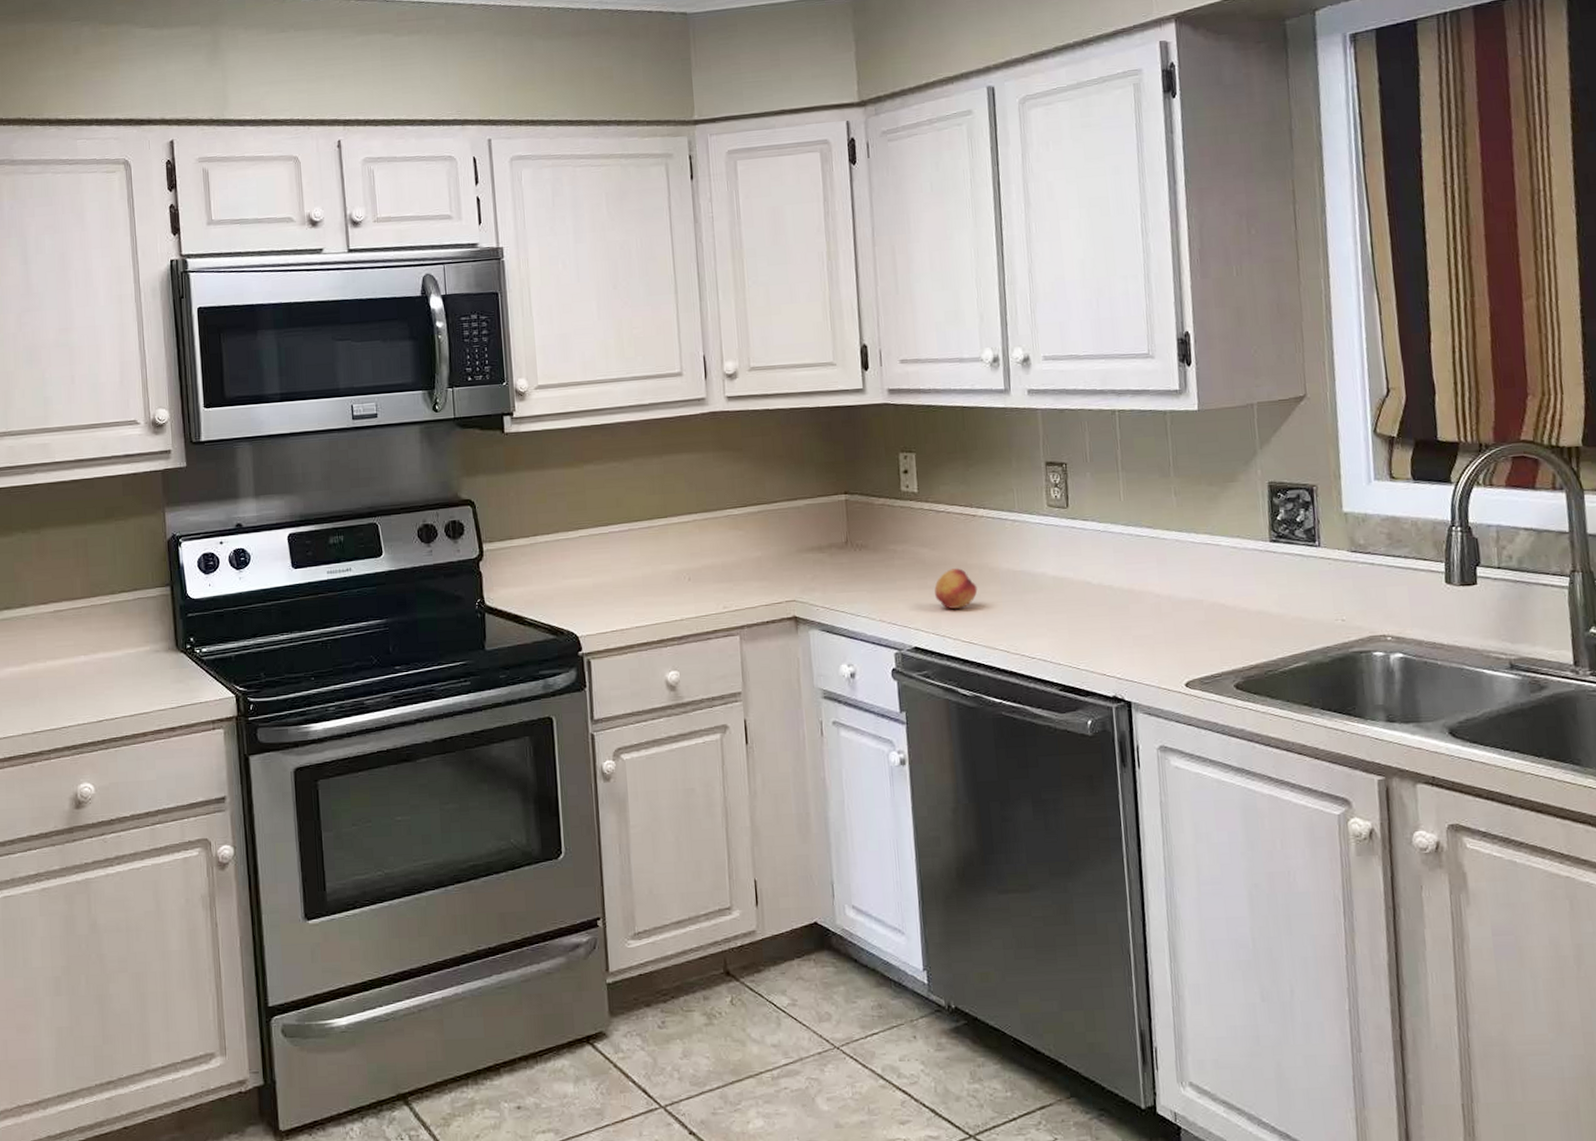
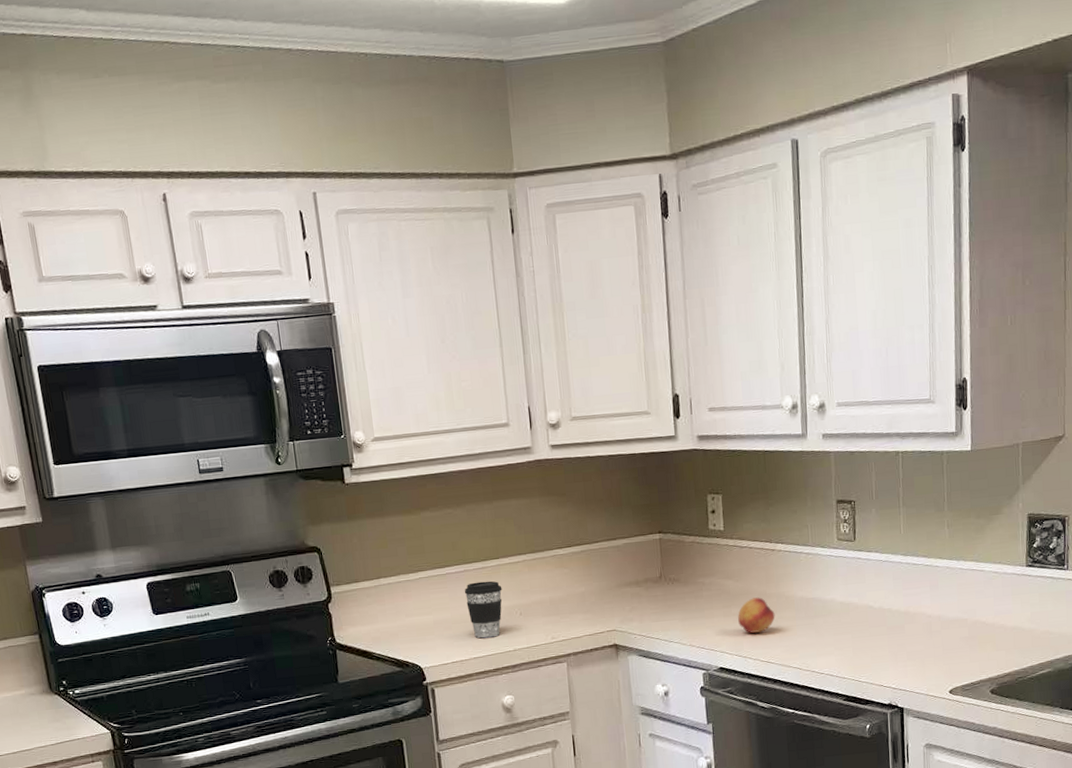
coffee cup: none [627,541,670,605] -> present [464,581,502,638]

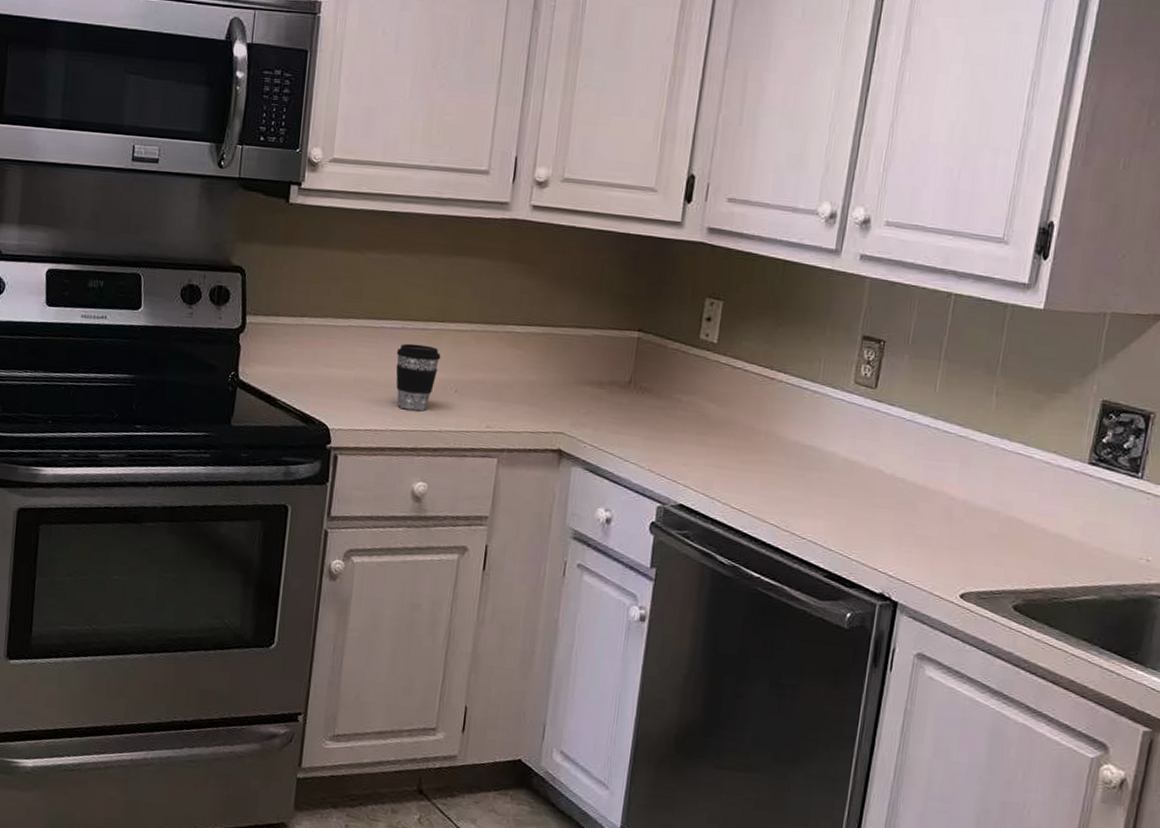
fruit: present [738,597,775,633] -> none [712,430,760,473]

